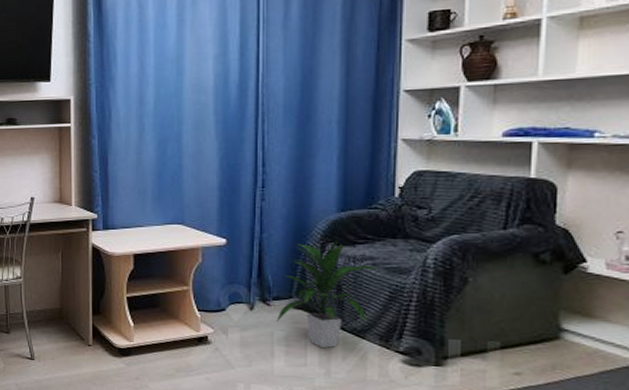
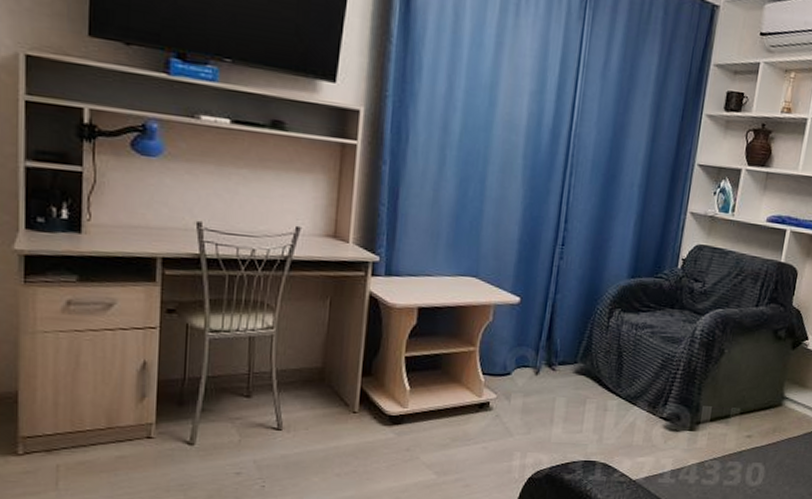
indoor plant: present [276,241,377,348] -> none [559,307,654,414]

